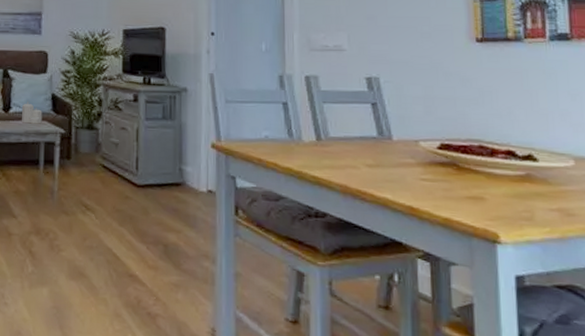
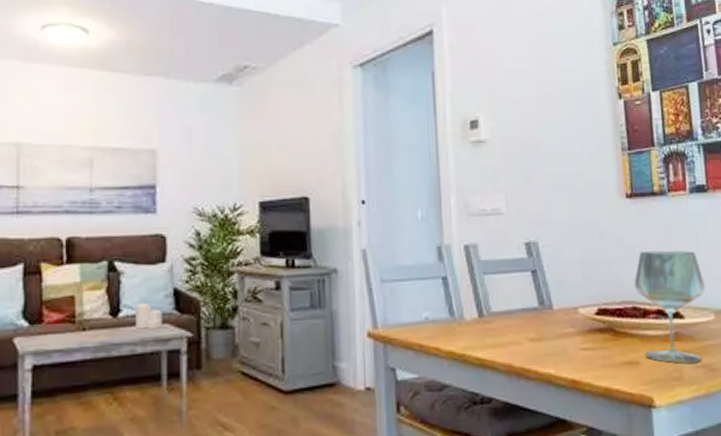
wine glass: none [481,93,564,206] -> present [634,250,705,364]

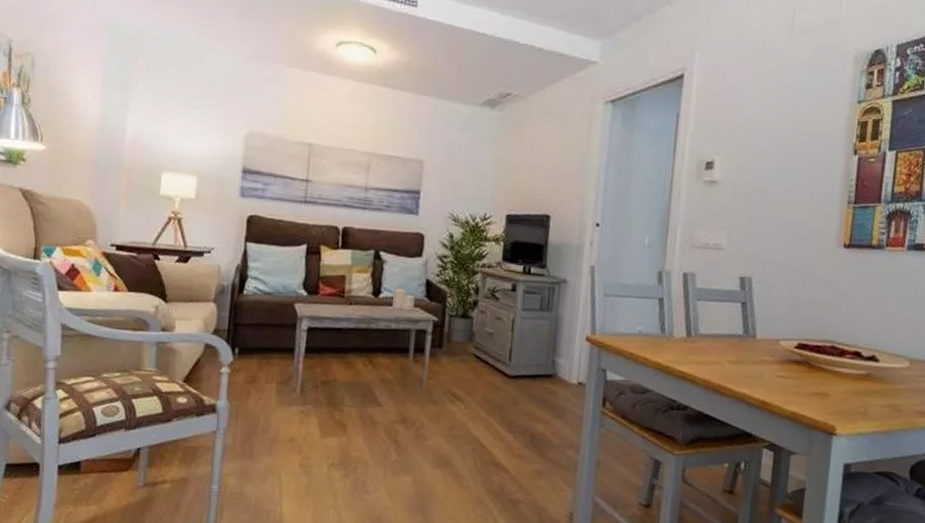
wine glass: present [634,250,705,364] -> none [835,297,906,402]

